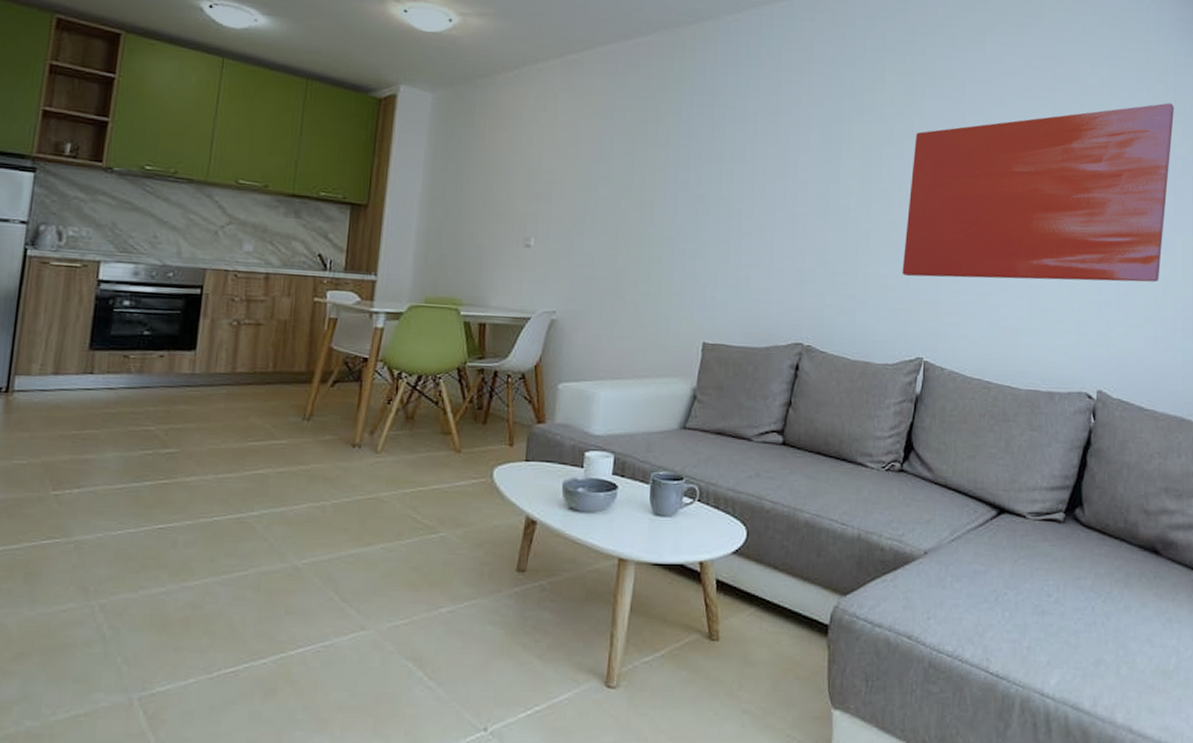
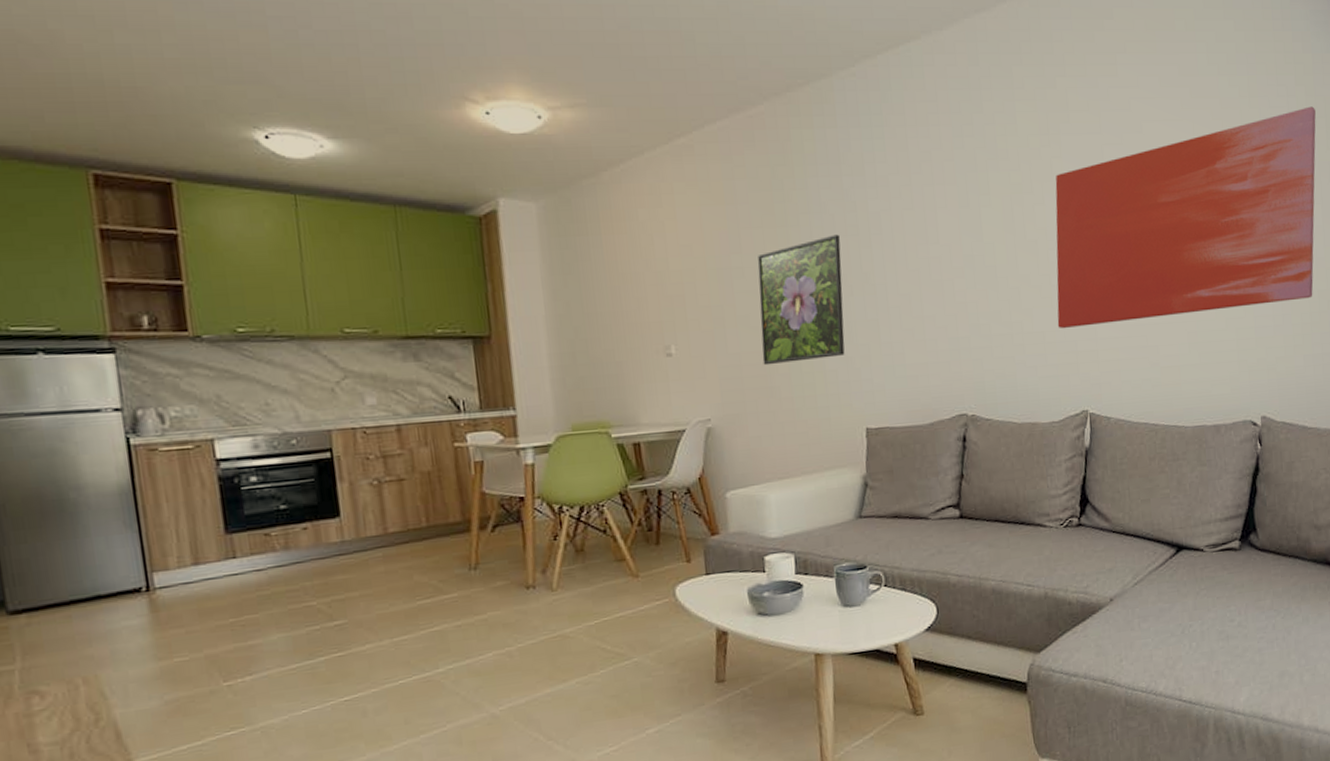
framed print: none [614,158,704,271] -> present [757,234,845,366]

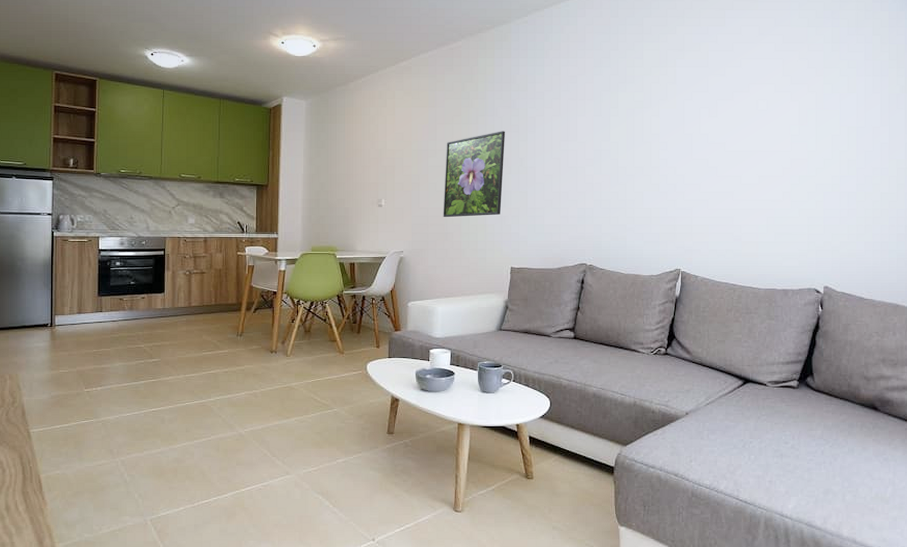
wall art: present [1055,106,1316,329] -> none [662,51,889,208]

